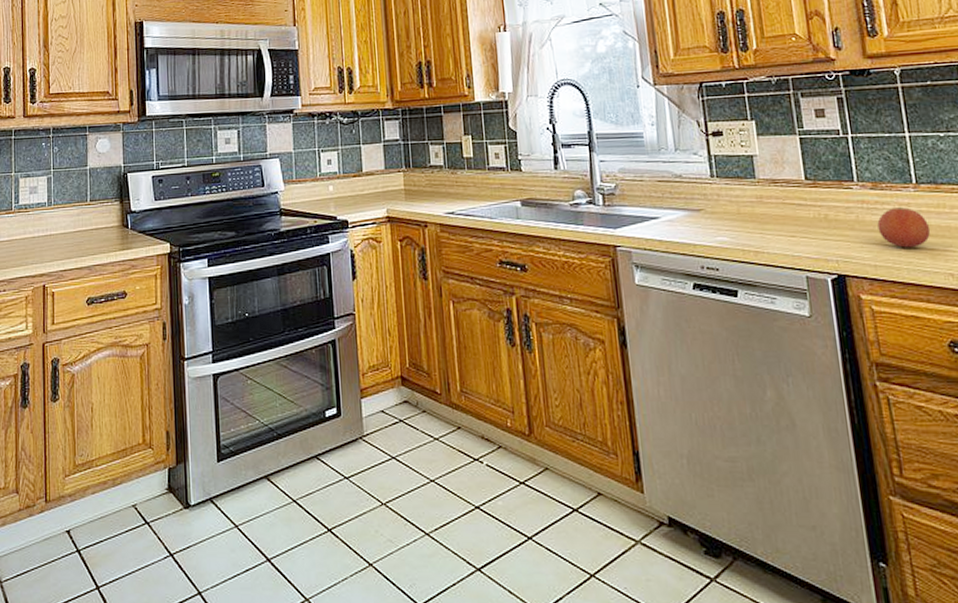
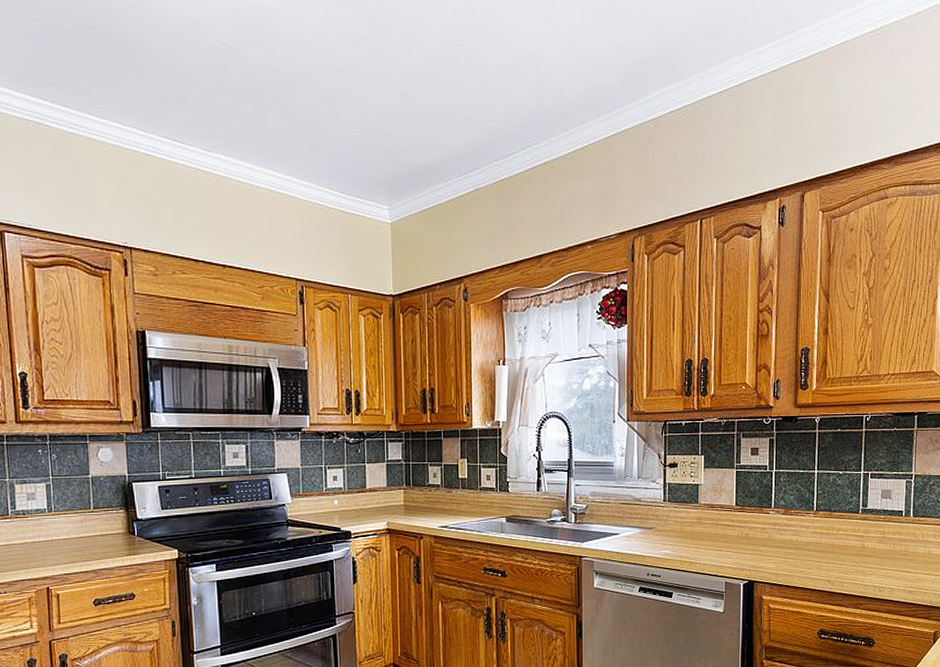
fruit: present [877,206,931,248] -> none [783,528,820,561]

